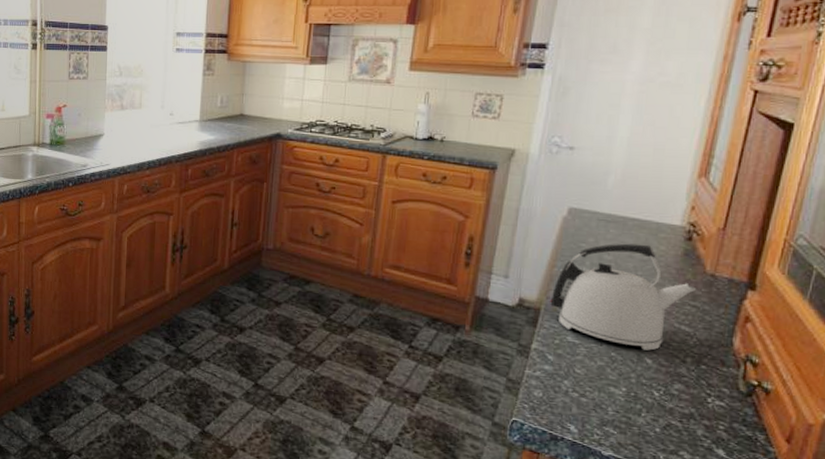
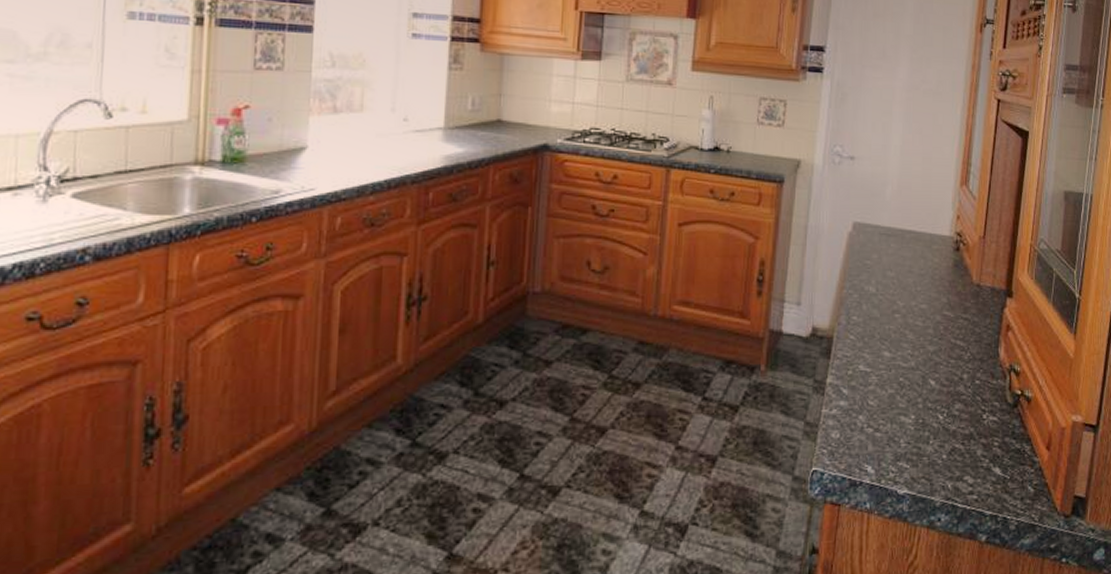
kettle: present [550,243,697,351] -> none [841,258,967,371]

